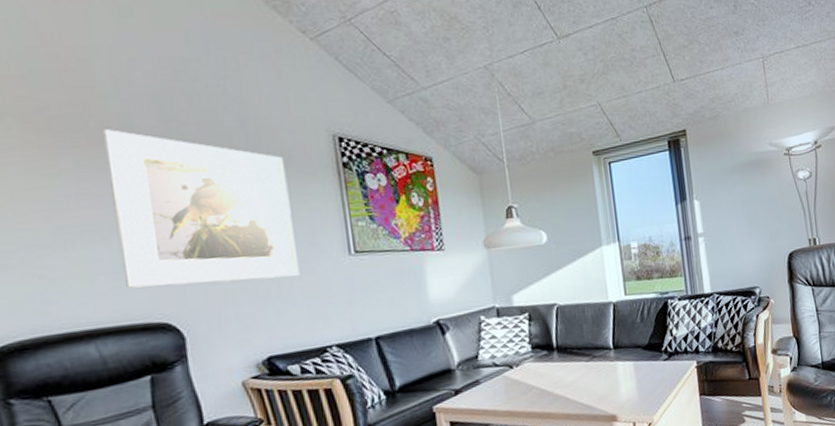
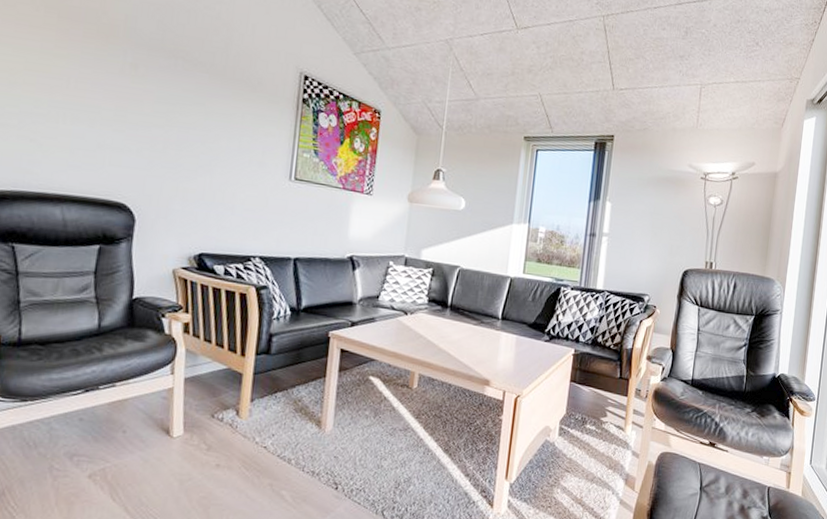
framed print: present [102,129,301,289] -> none [98,27,254,189]

